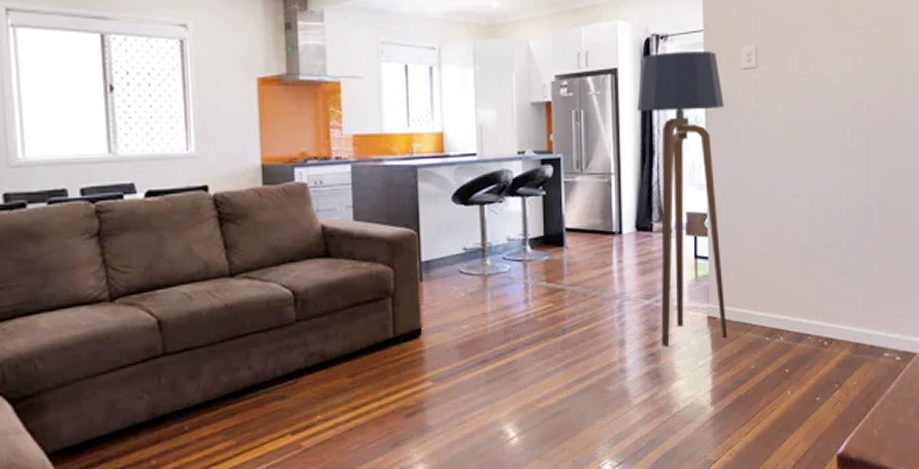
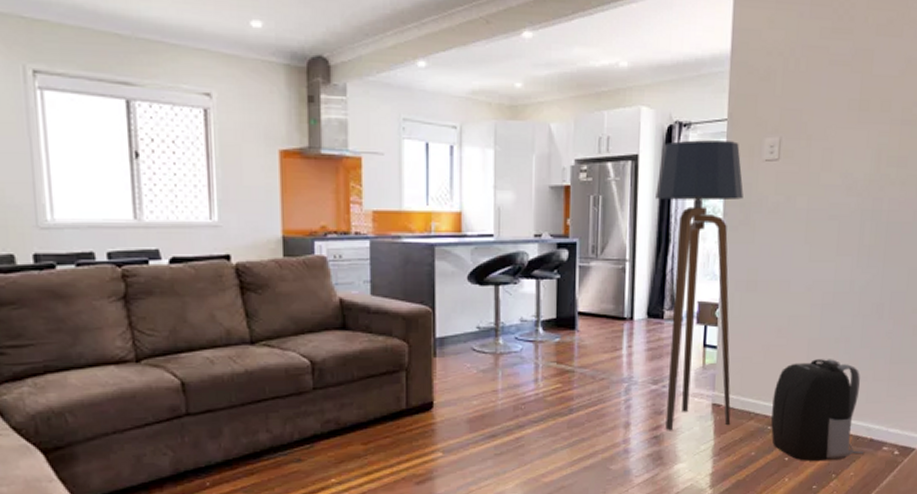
backpack: none [769,264,865,372] -> present [771,359,864,461]

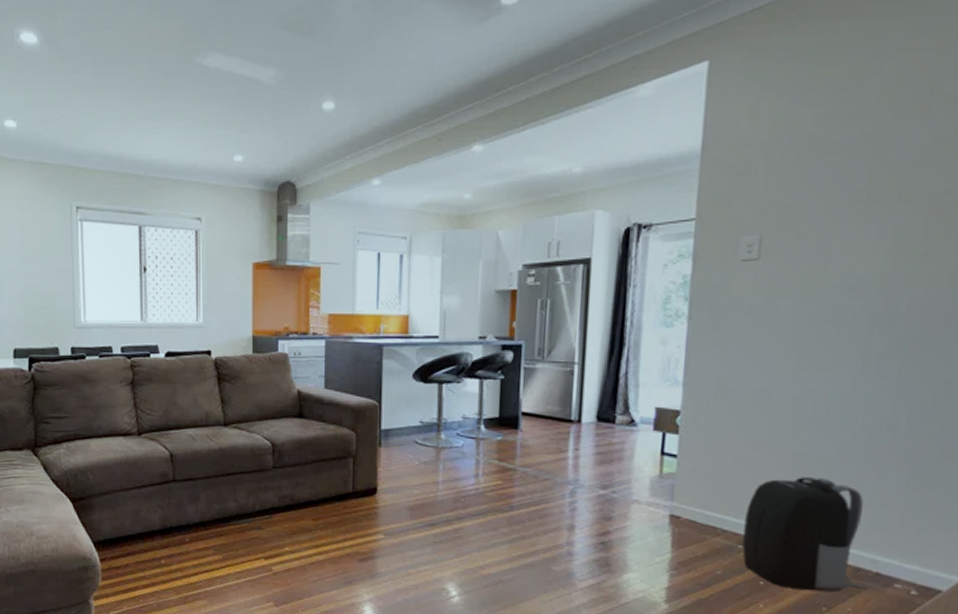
floor lamp: present [655,140,744,431] -> none [609,241,714,539]

